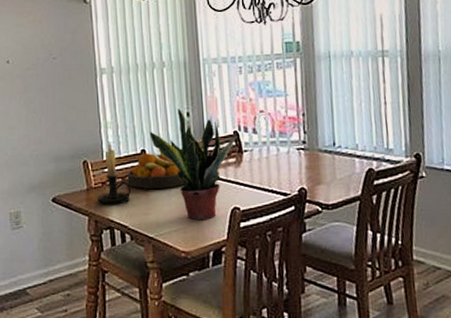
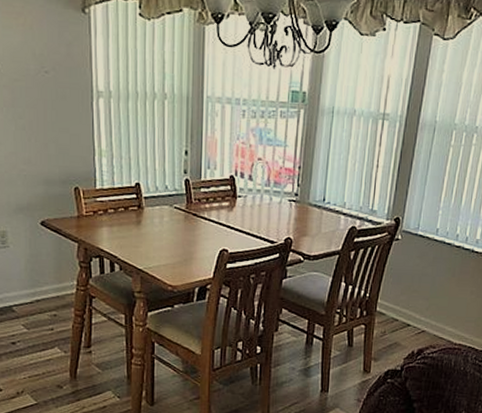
candle holder: present [97,141,132,206] -> none [88,170,123,235]
fruit bowl: present [127,153,184,189] -> none [120,187,177,224]
potted plant: present [149,108,237,221] -> none [145,145,232,258]

